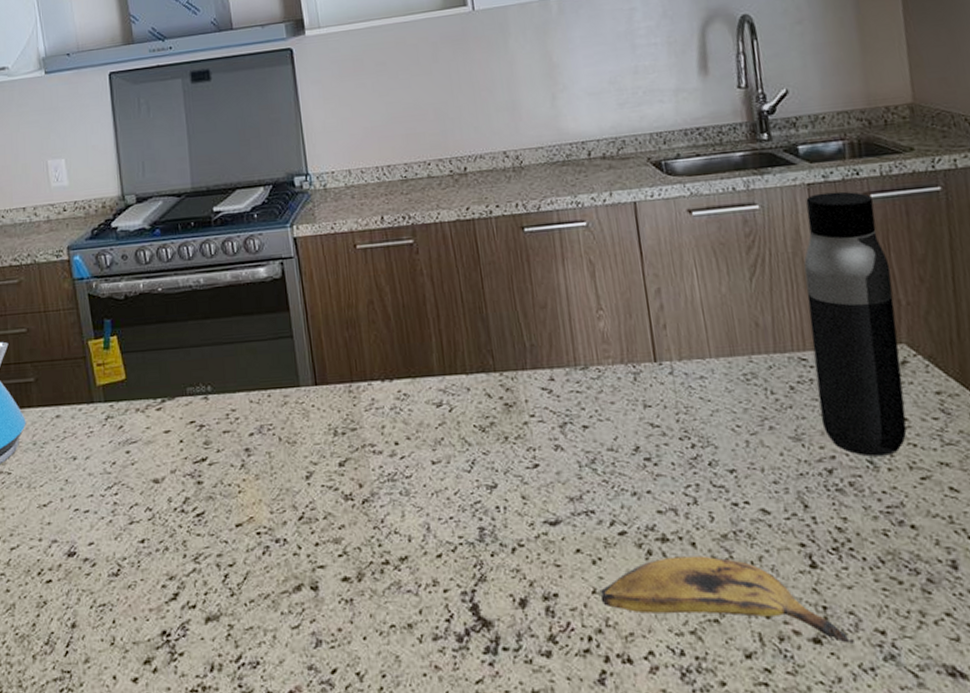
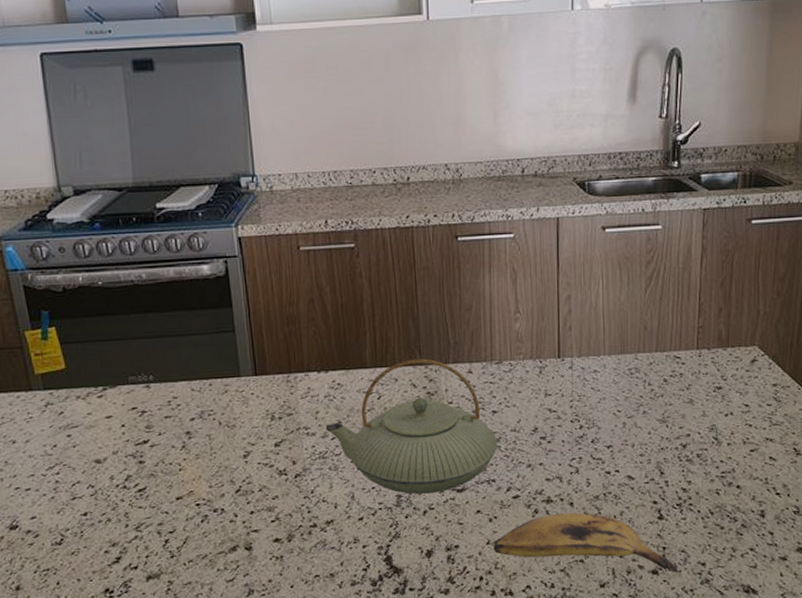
teapot: none [393,364,593,527] -> present [325,358,498,494]
water bottle: present [804,191,907,457] -> none [684,217,757,435]

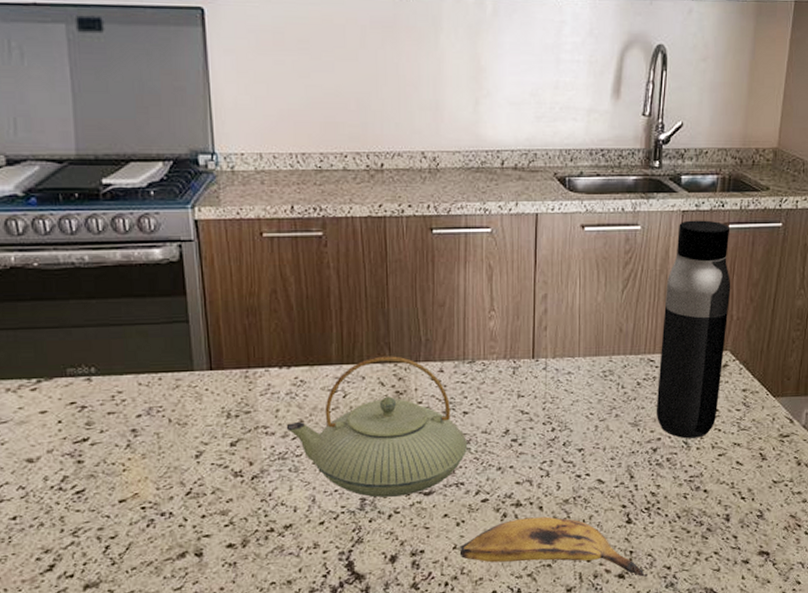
water bottle: none [684,217,757,435] -> present [656,220,731,439]

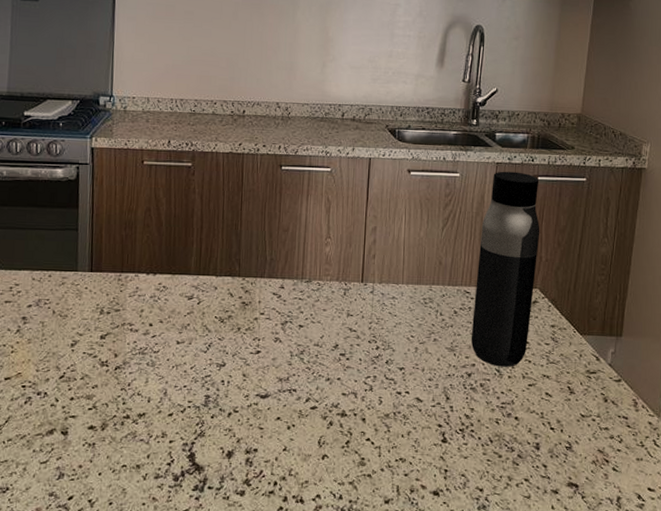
teapot: present [286,356,468,498] -> none [148,270,302,397]
banana: present [459,516,649,578] -> none [288,428,462,497]

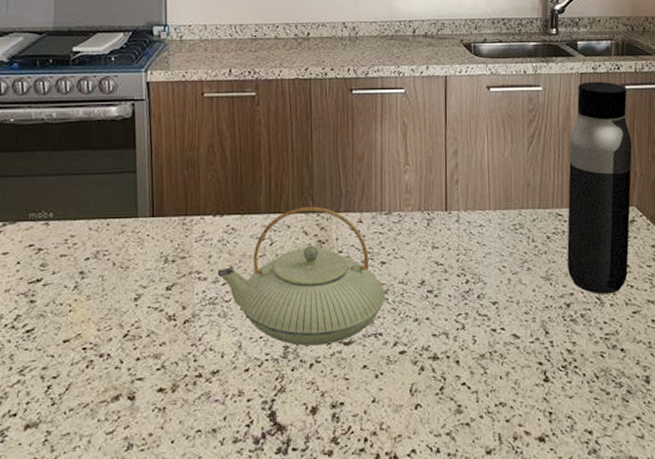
teapot: none [148,270,302,397] -> present [217,206,386,346]

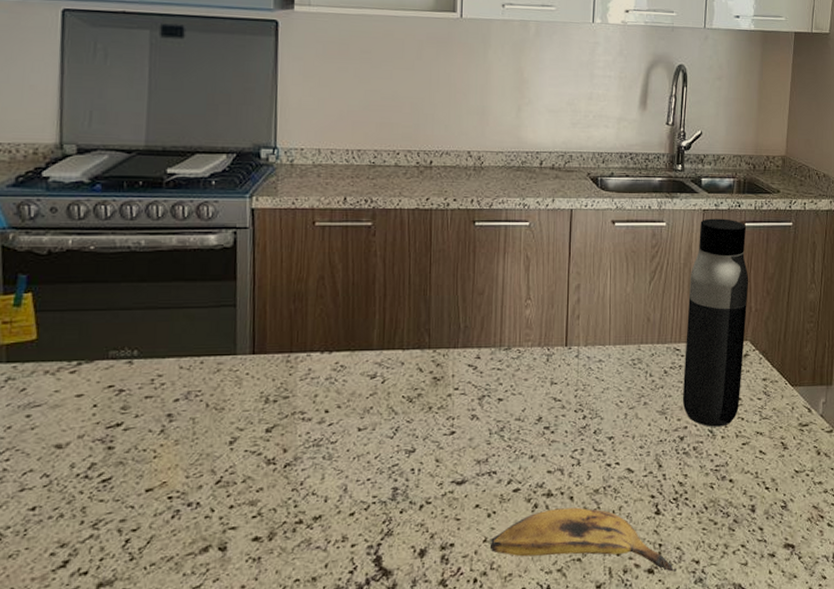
teapot: present [217,206,386,346] -> none [323,342,502,487]
banana: none [378,371,570,442] -> present [489,507,678,573]

